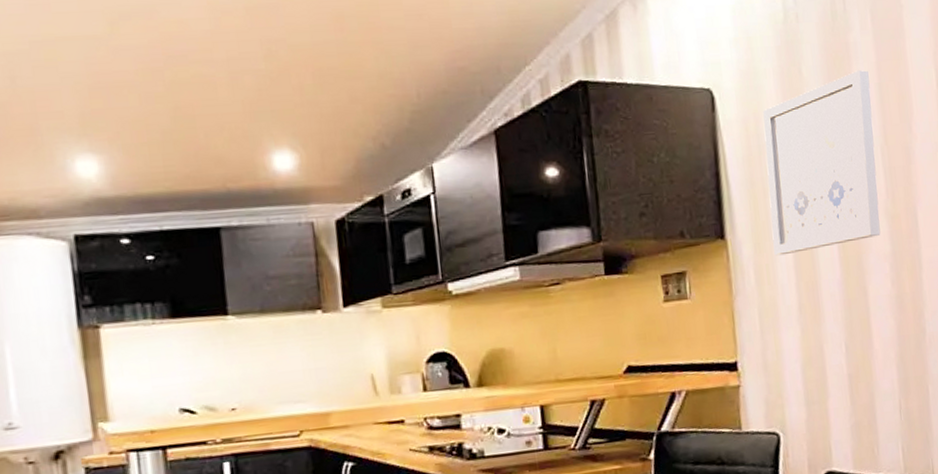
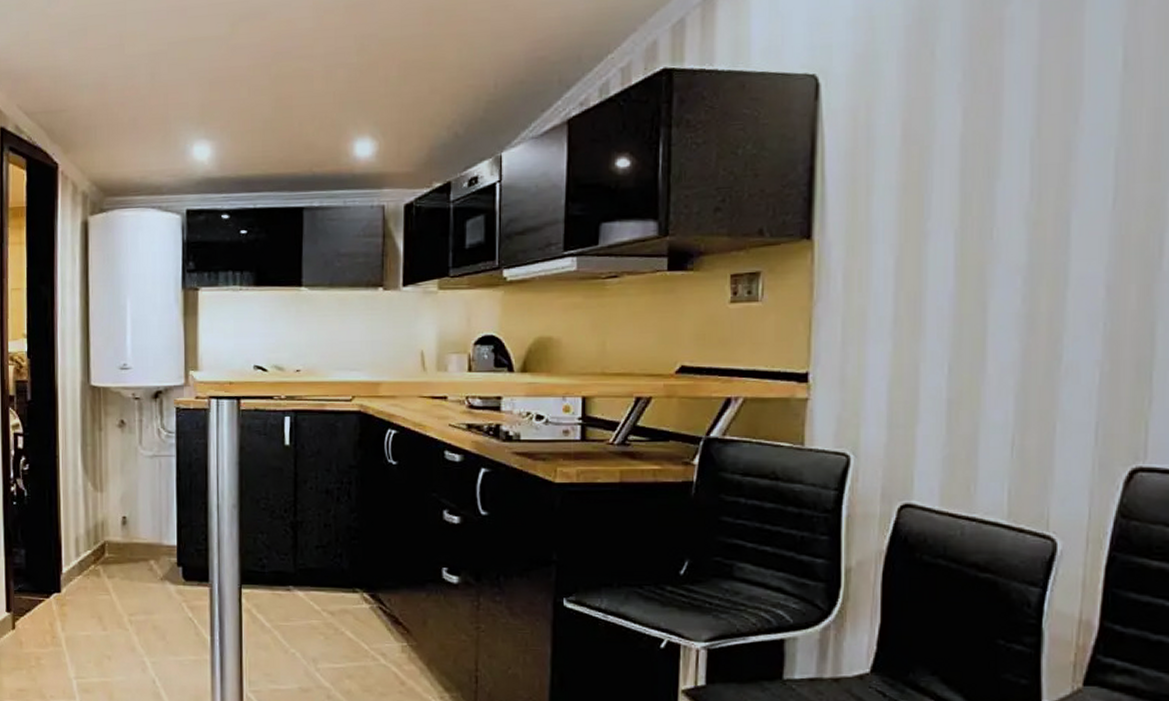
wall art: present [763,70,881,256] -> none [871,50,1028,261]

